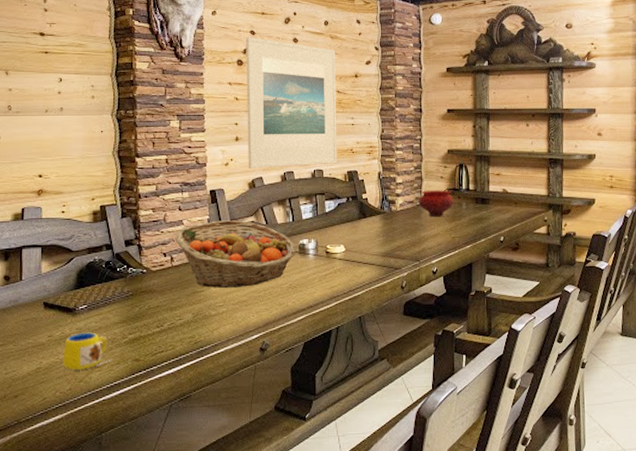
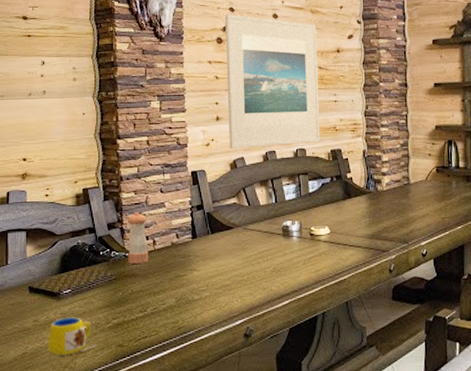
pepper shaker: none [145,229,167,280] -> present [127,212,149,264]
fruit basket: present [175,220,296,288] -> none [157,202,280,272]
bowl: present [418,190,454,217] -> none [405,168,443,197]

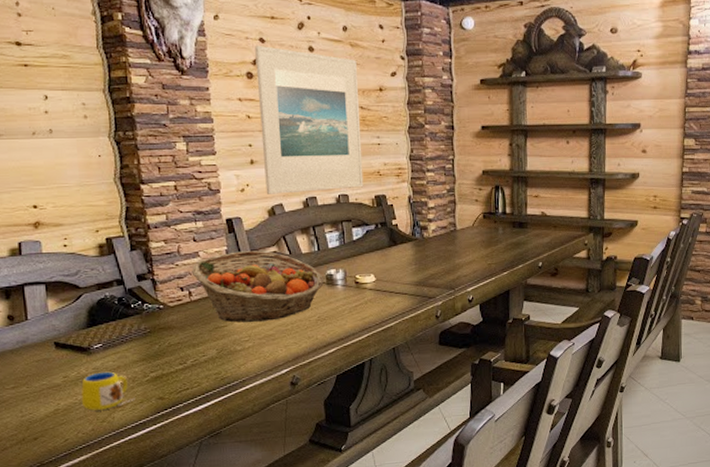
pepper shaker: present [127,212,149,264] -> none [158,262,186,316]
fruit basket: none [157,202,280,272] -> present [191,250,324,323]

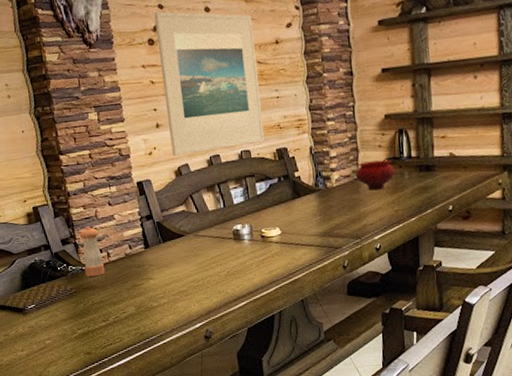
mug: present [81,371,135,411] -> none [20,330,66,365]
pepper shaker: none [158,262,186,316] -> present [79,226,106,277]
fruit basket: present [191,250,324,323] -> none [108,210,231,280]
bowl: none [452,214,490,243] -> present [355,159,395,190]

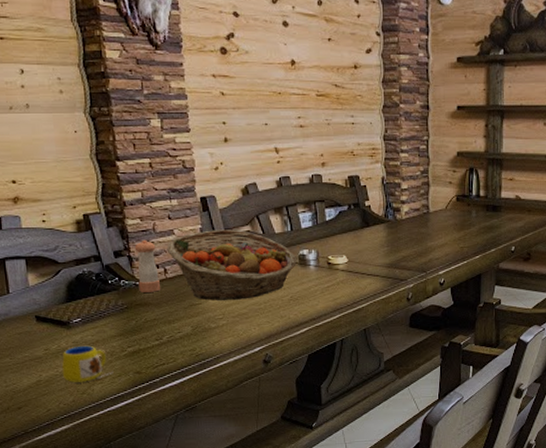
mug: none [20,330,66,365] -> present [61,345,114,383]
fruit basket: none [108,210,231,280] -> present [166,229,296,300]
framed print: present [154,11,265,156] -> none [229,19,337,173]
bowl: present [355,159,395,190] -> none [425,196,463,226]

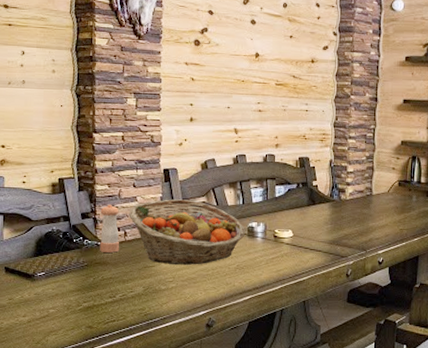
mug: present [61,345,114,383] -> none [21,298,68,332]

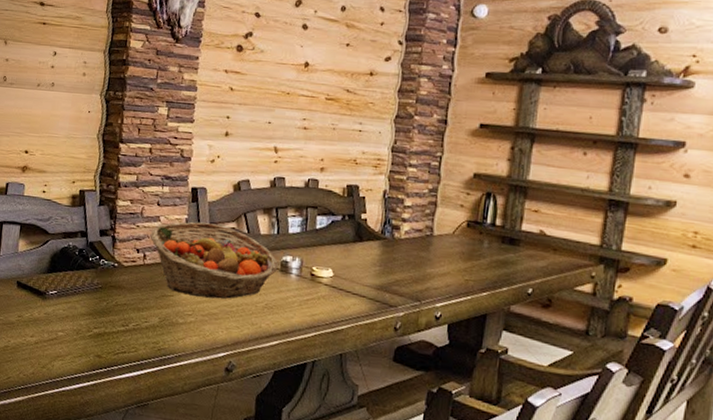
pepper shaker: present [100,204,120,253] -> none [116,222,140,277]

